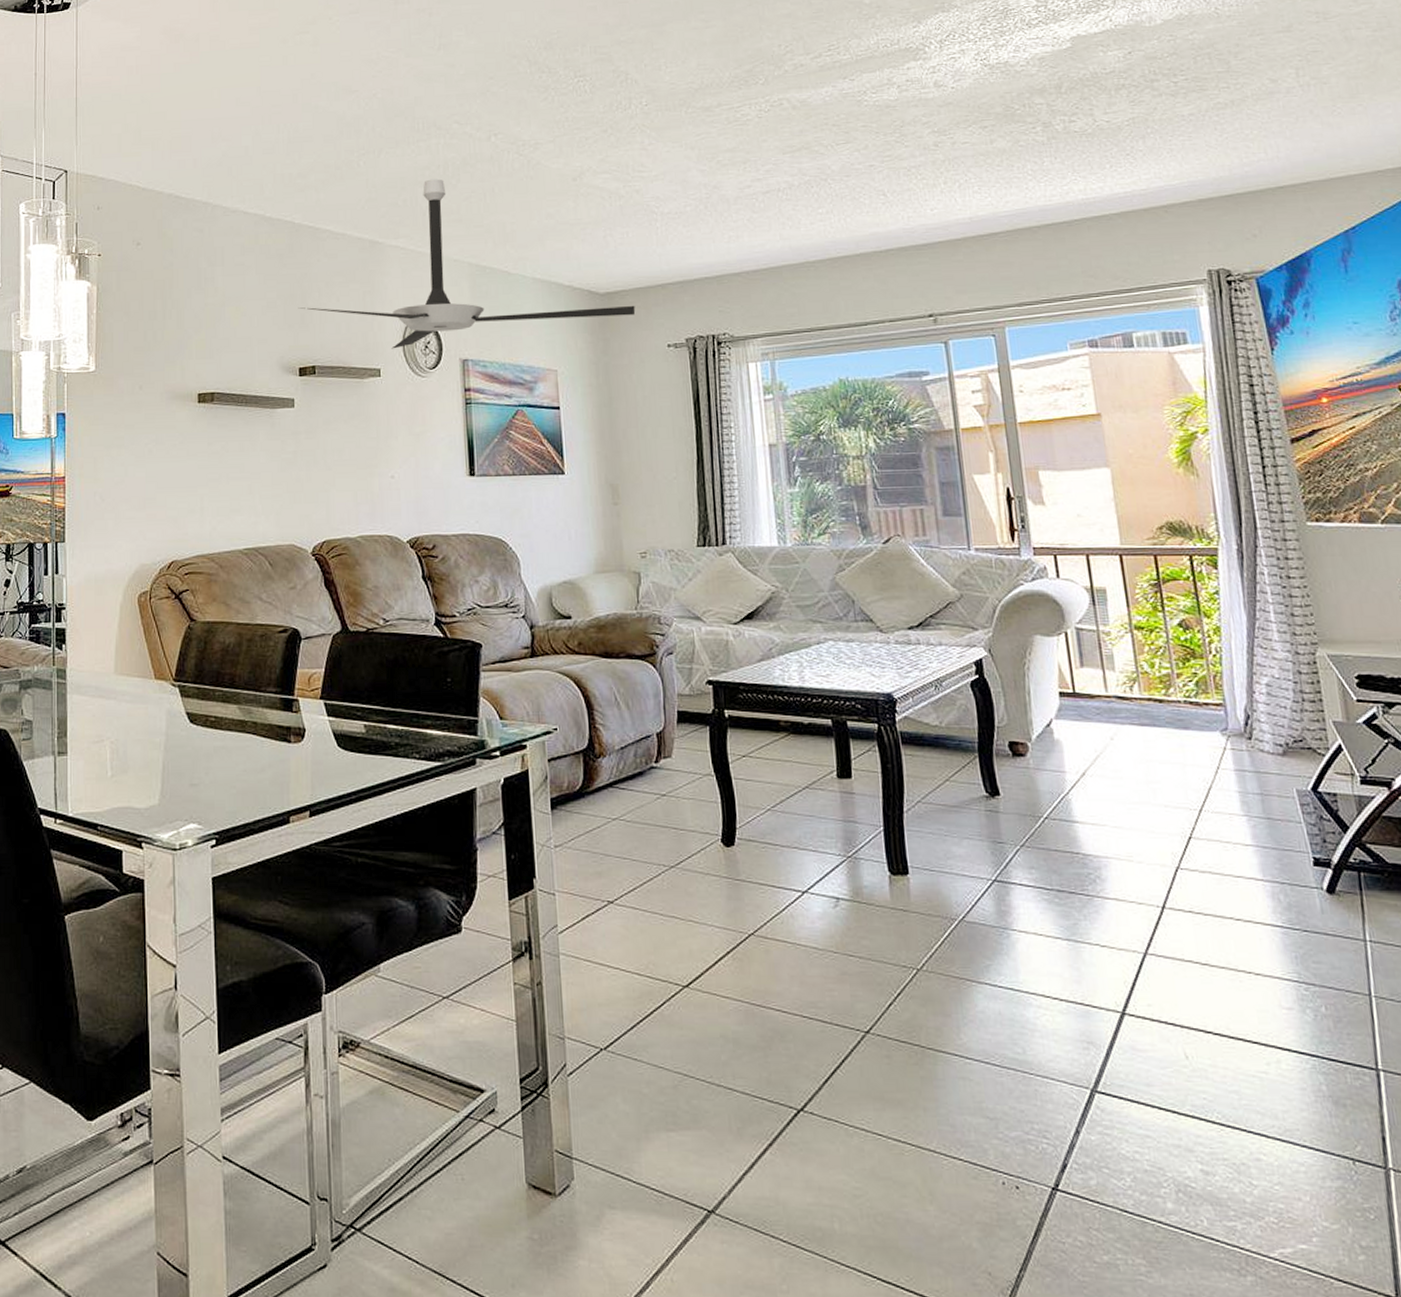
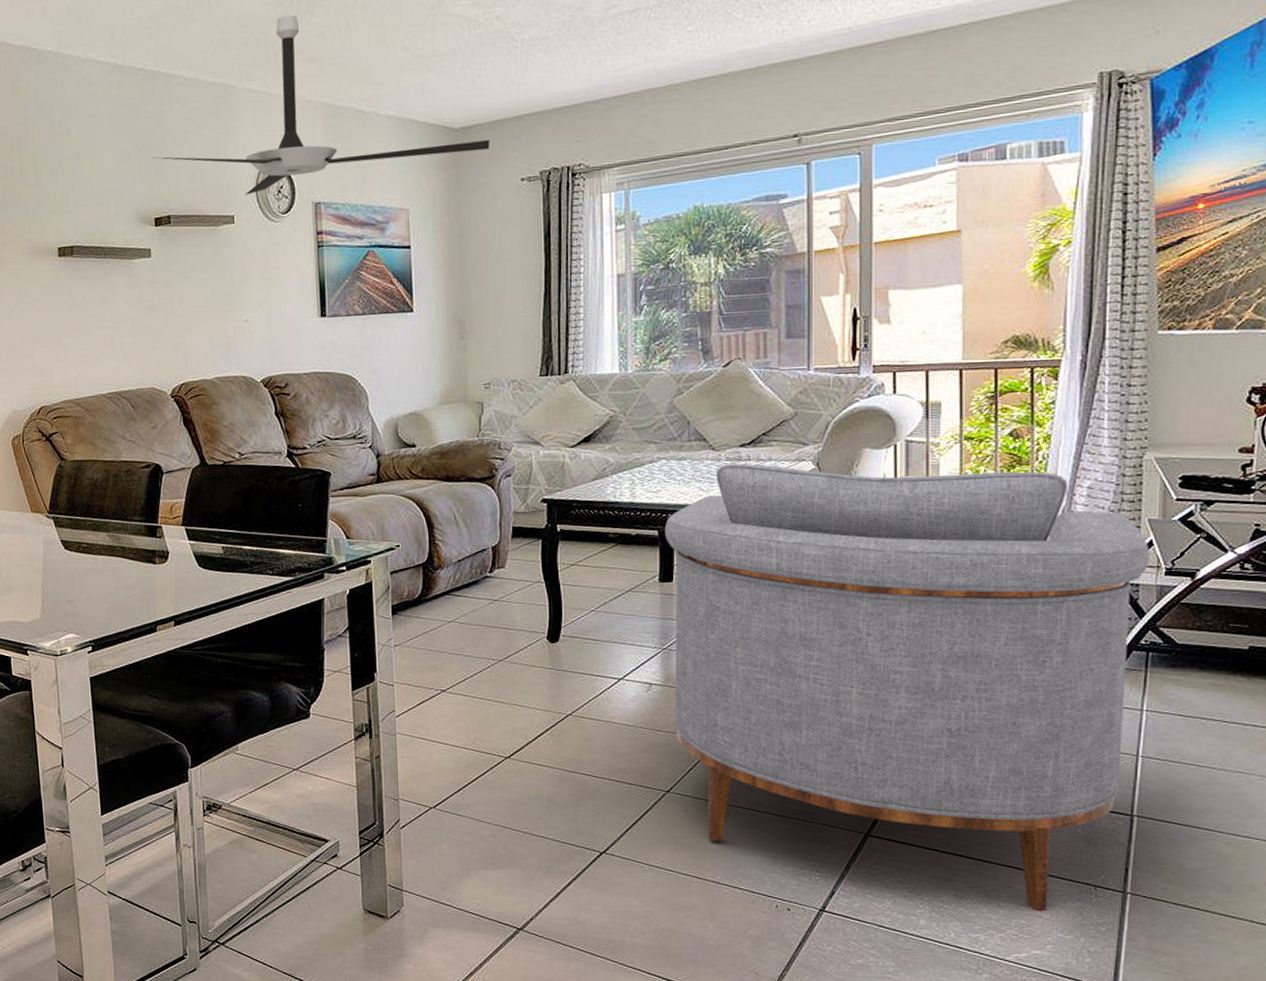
armchair: none [838,647,1359,1193] -> present [664,463,1151,912]

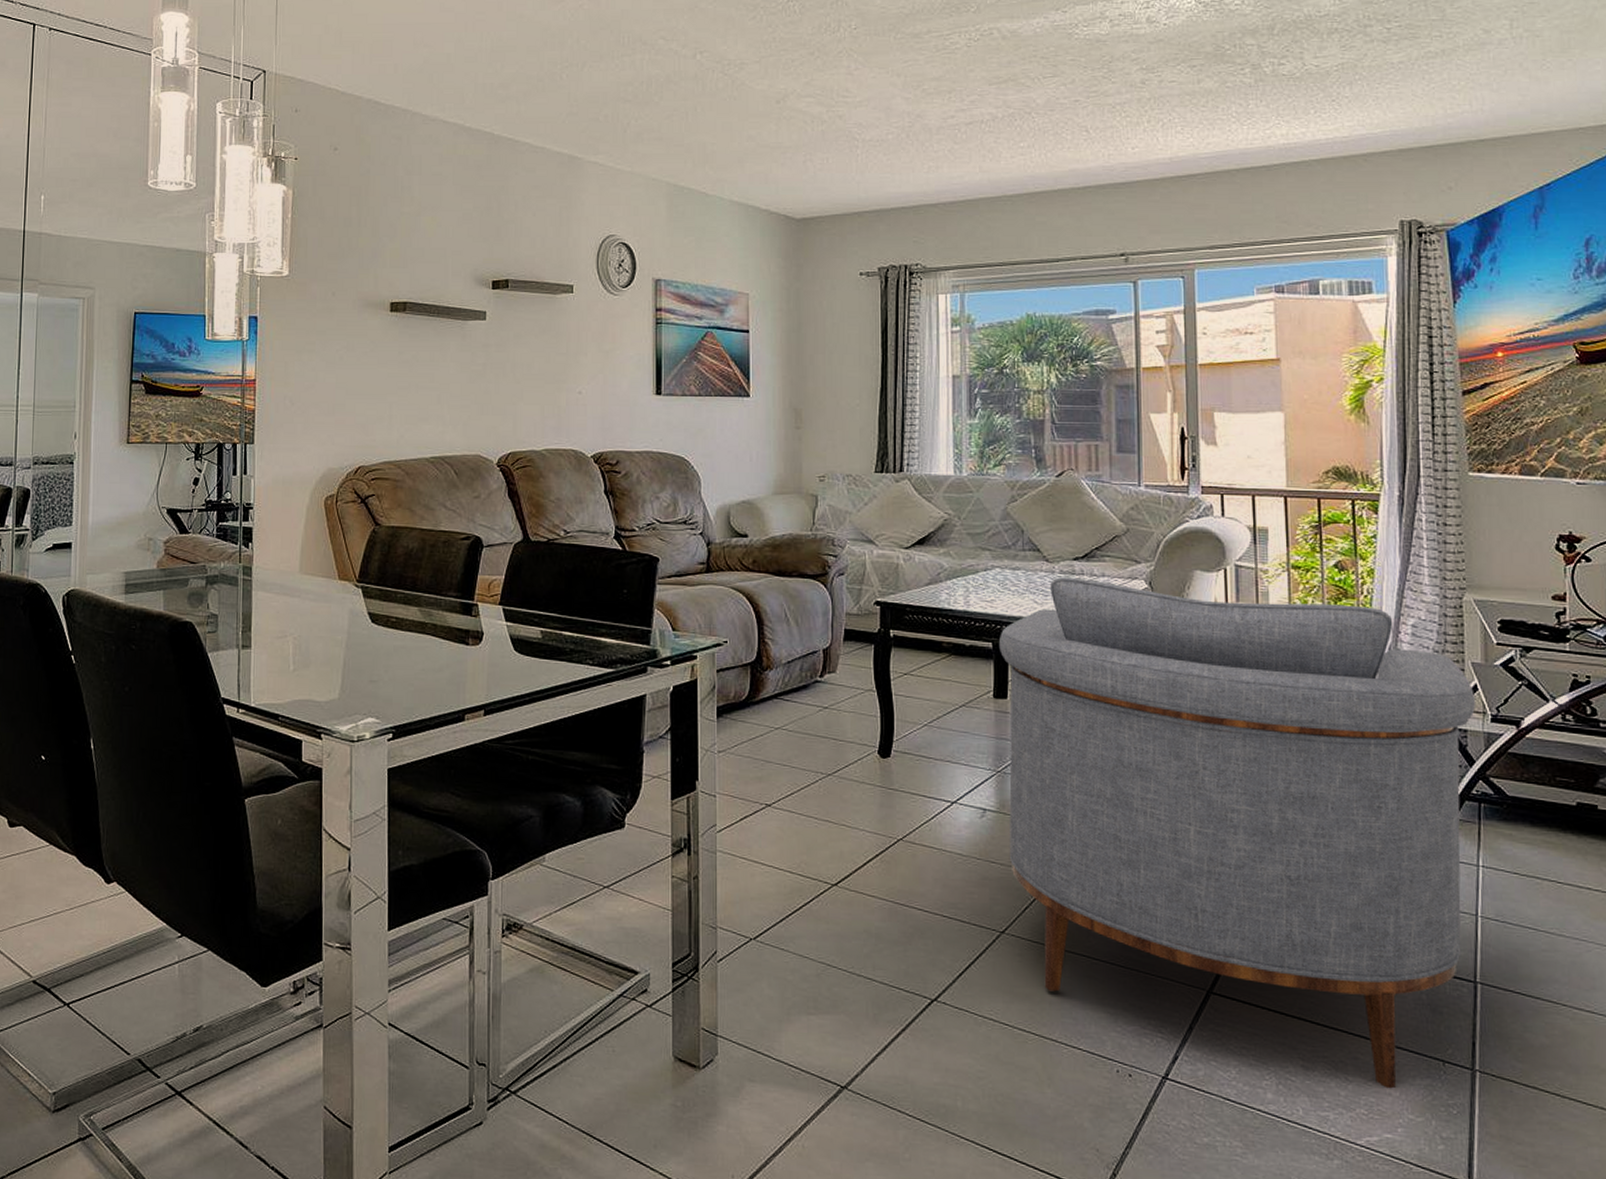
ceiling fan: present [152,14,490,195] -> none [494,95,830,266]

